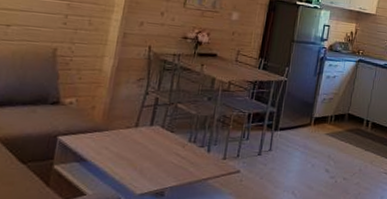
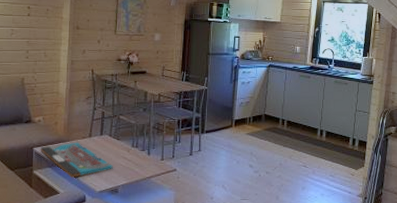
board game: none [66,132,162,176] -> present [40,142,113,178]

